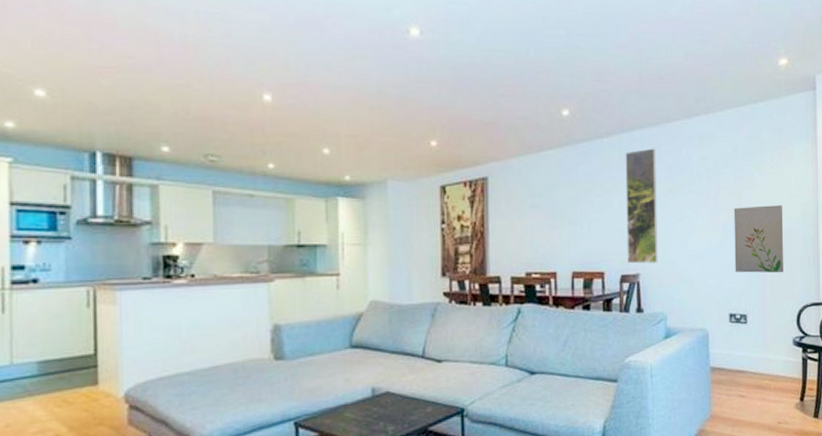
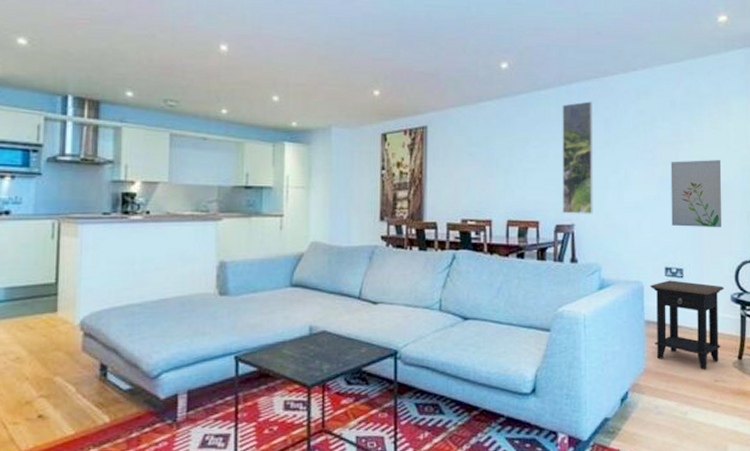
side table: none [714,326,787,413] -> present [649,280,725,370]

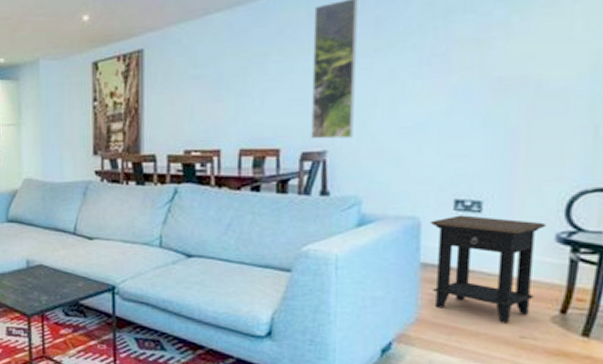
wall art: present [670,160,722,228] -> none [468,57,557,149]

